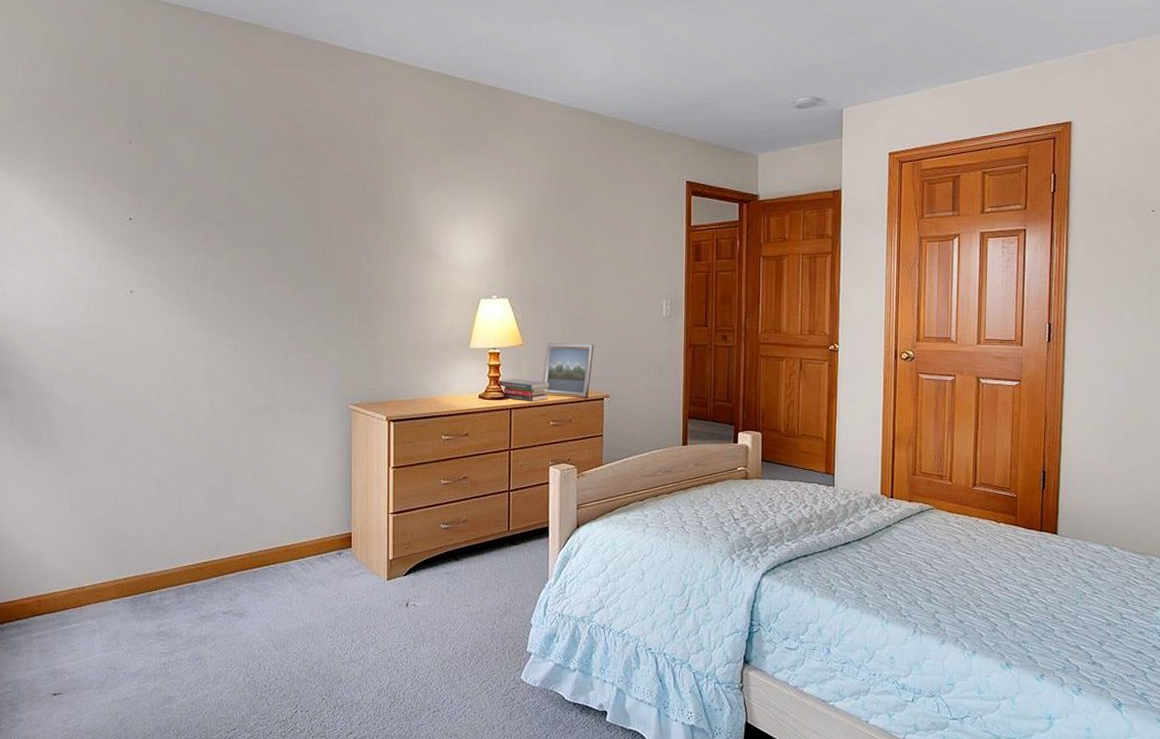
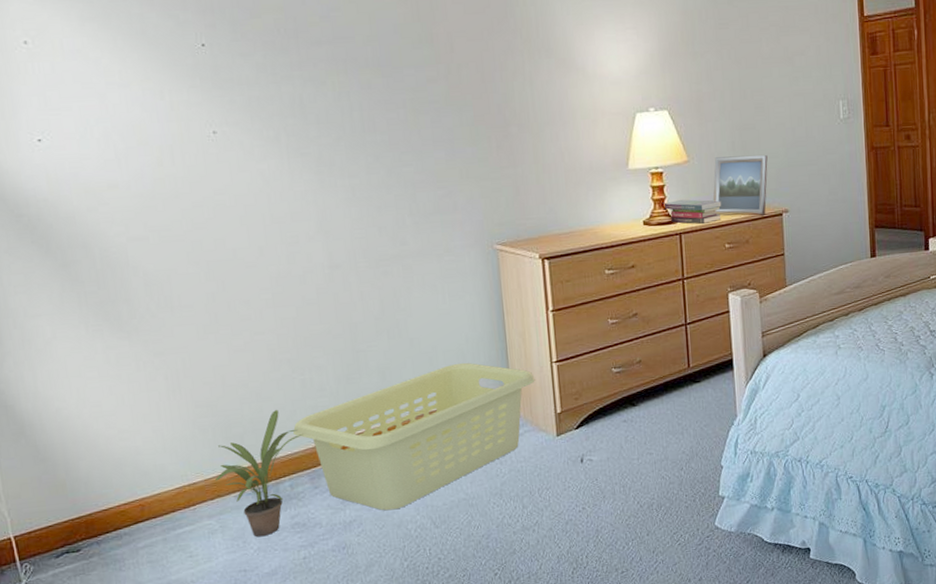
potted plant: none [100,531,175,641] -> present [215,410,304,537]
laundry basket: none [167,506,373,630] -> present [293,362,535,511]

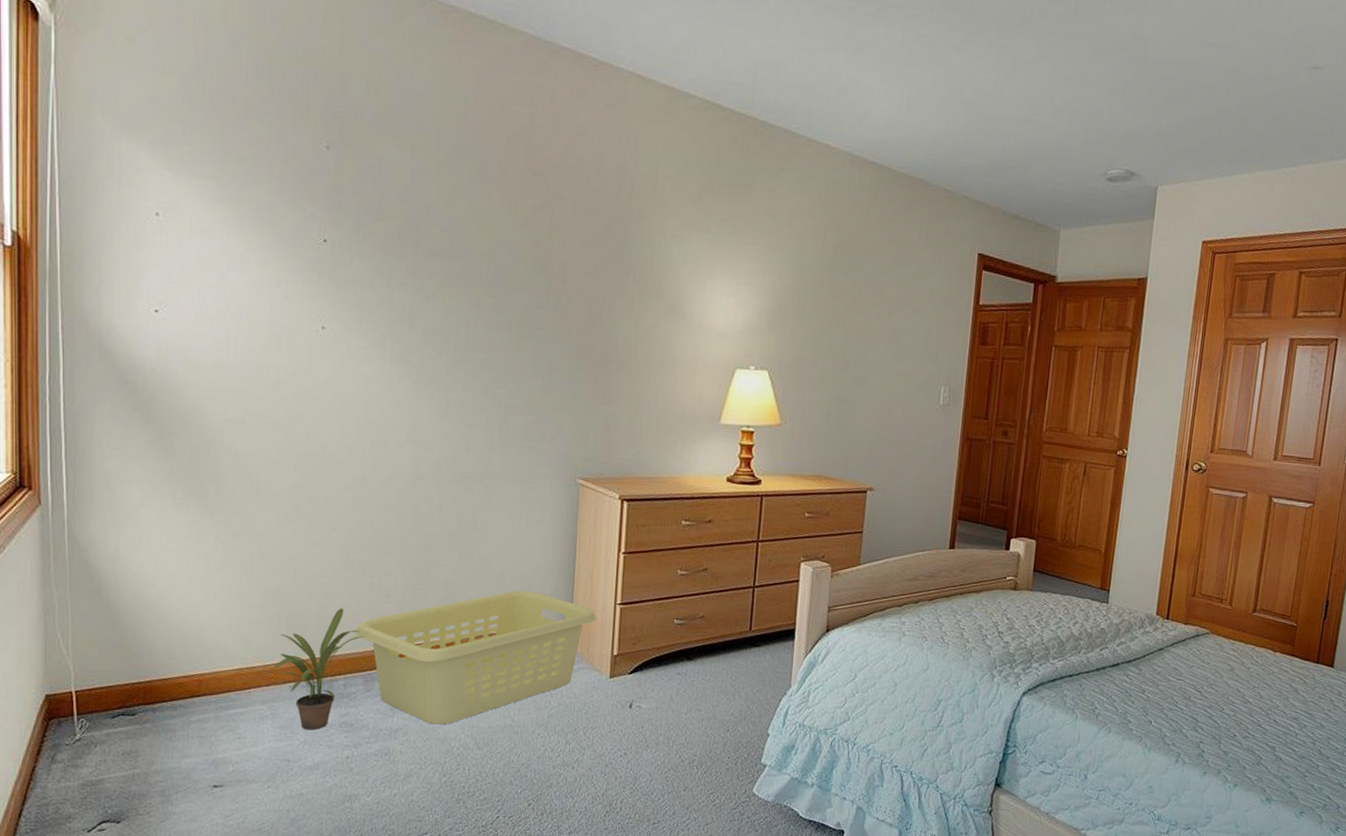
books: present [662,199,722,225] -> none [748,462,808,490]
picture frame: present [713,155,768,216] -> none [799,425,861,490]

